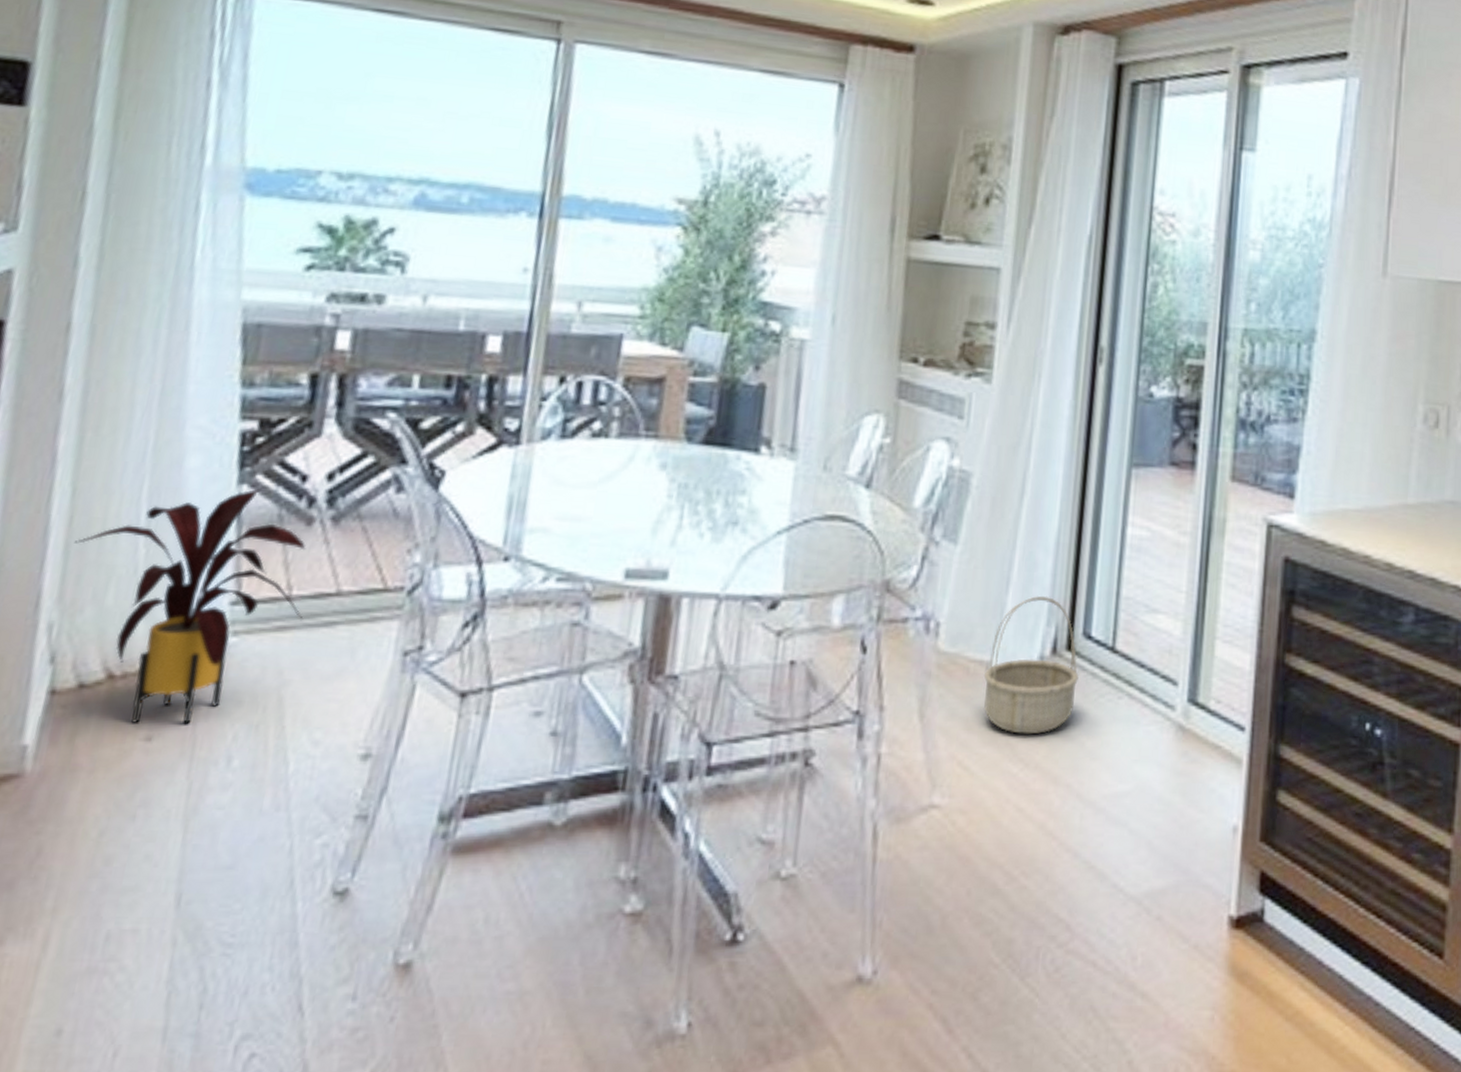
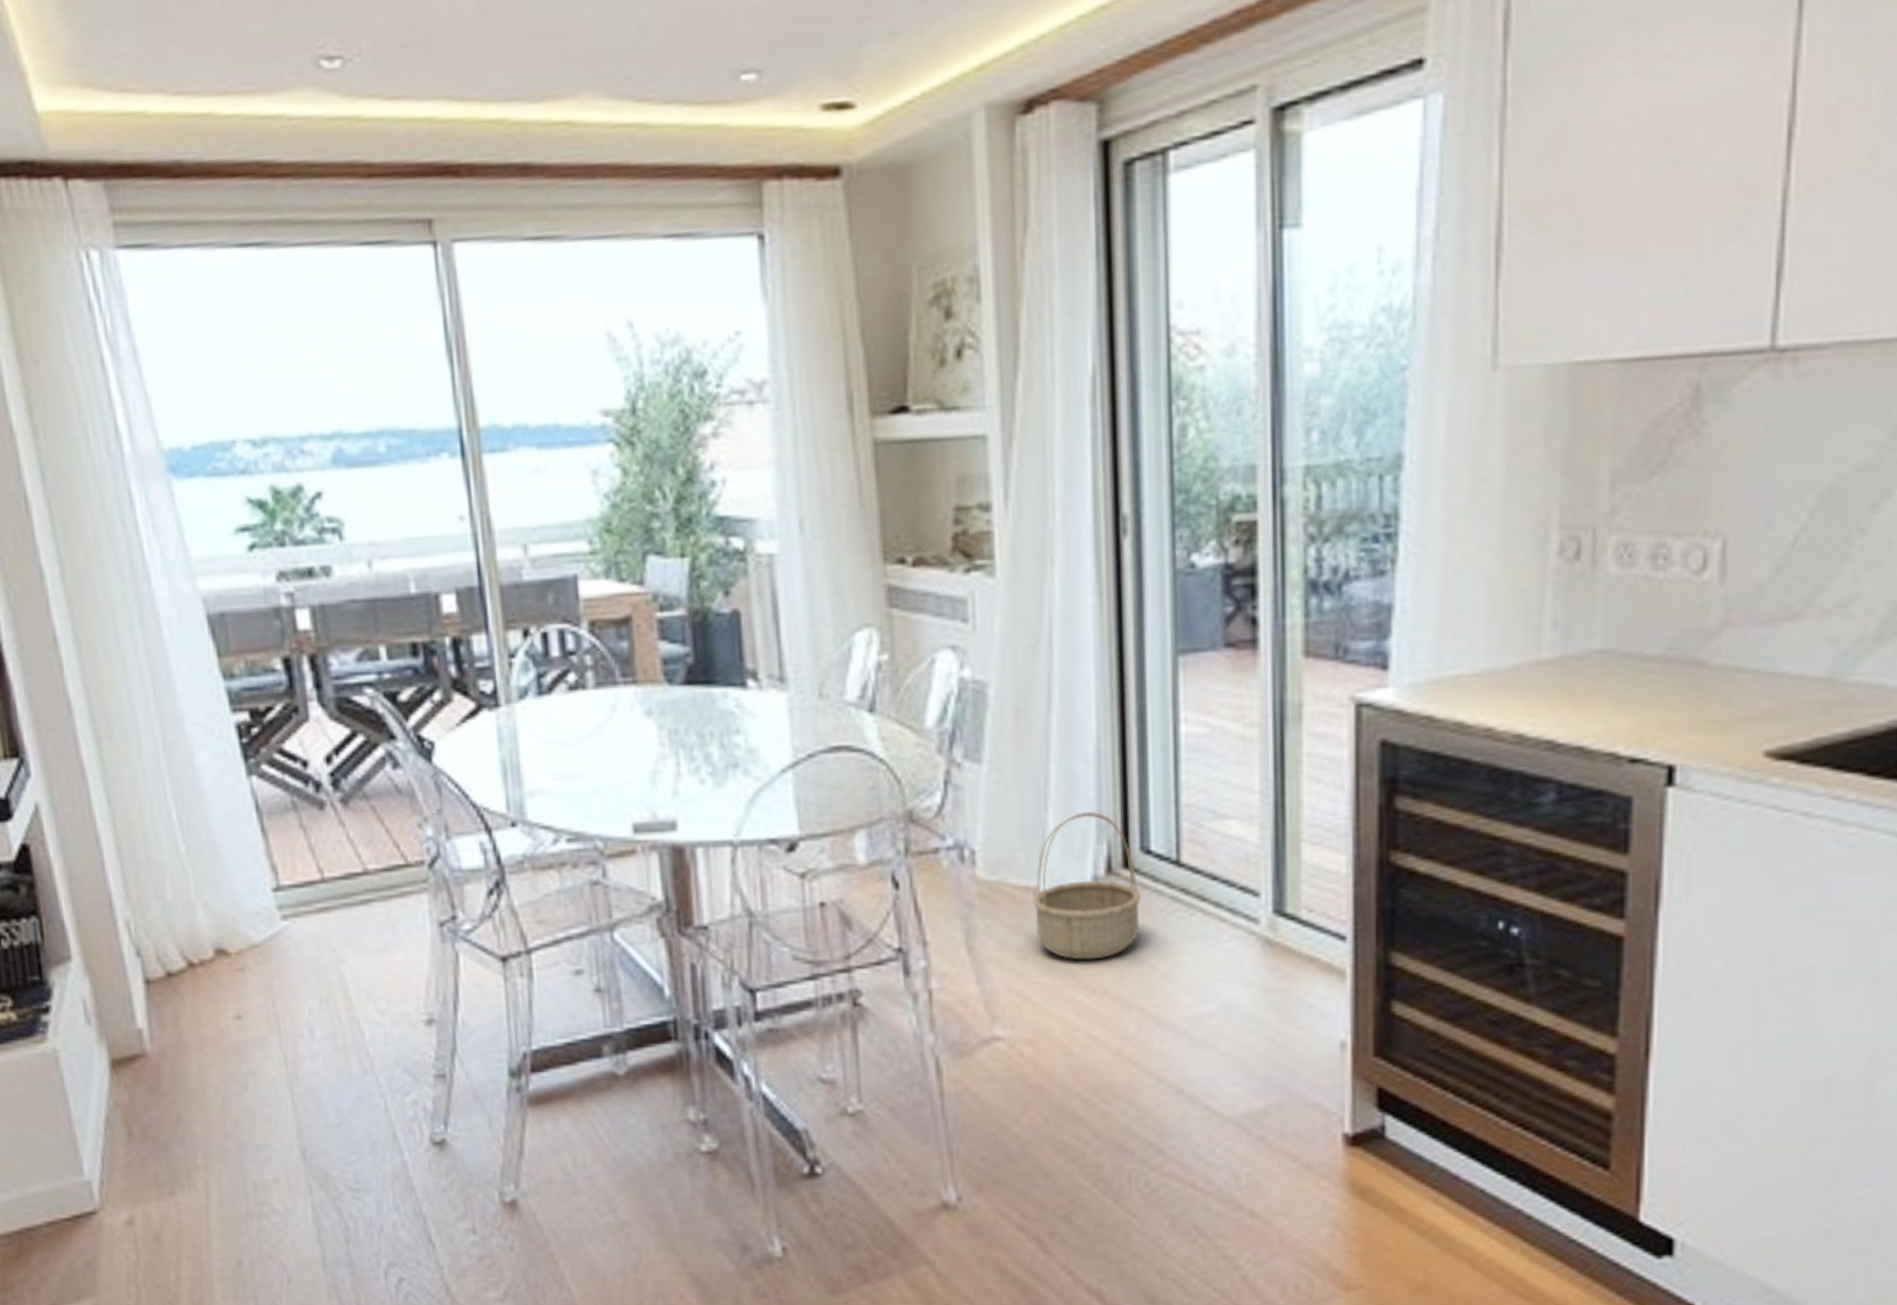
house plant: present [73,489,306,725] -> none [123,779,341,1004]

